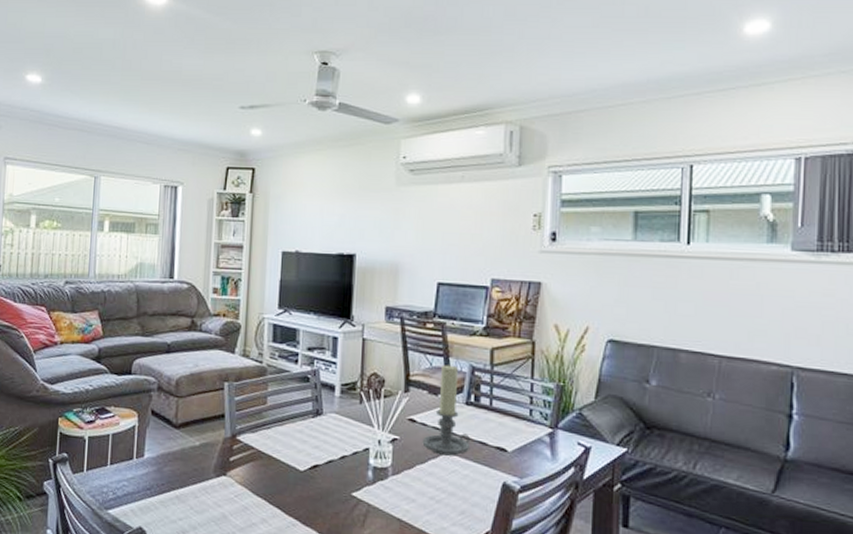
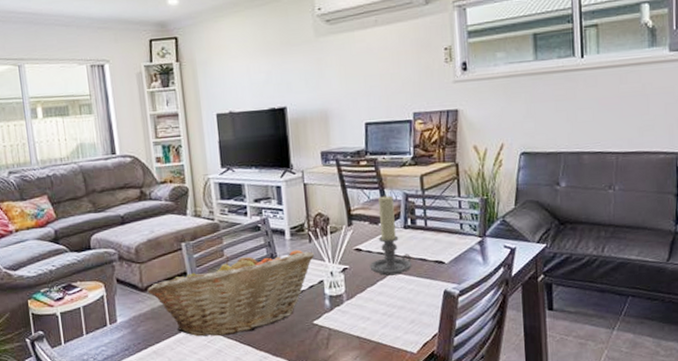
fruit basket: none [181,402,363,493] -> present [147,249,314,337]

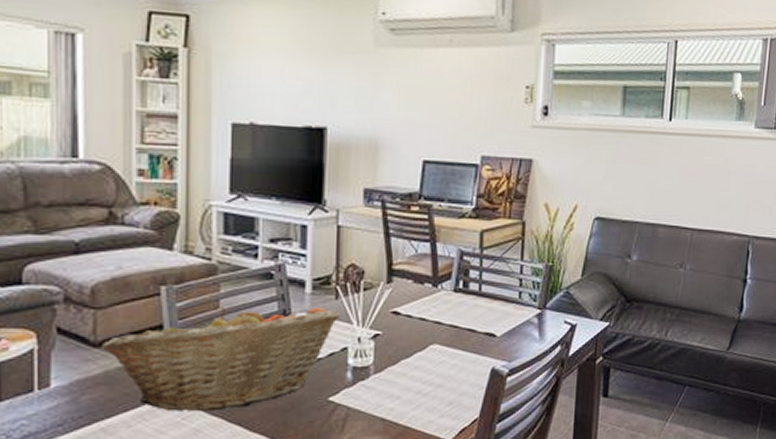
candle holder: present [369,195,412,276] -> none [407,251,458,347]

